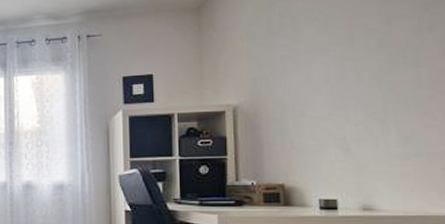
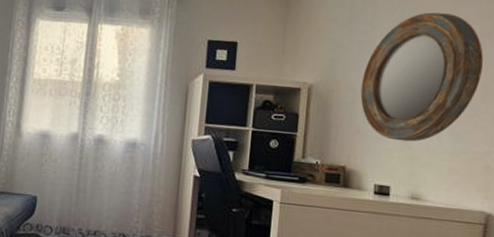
home mirror: none [290,13,426,152] -> present [360,12,483,142]

